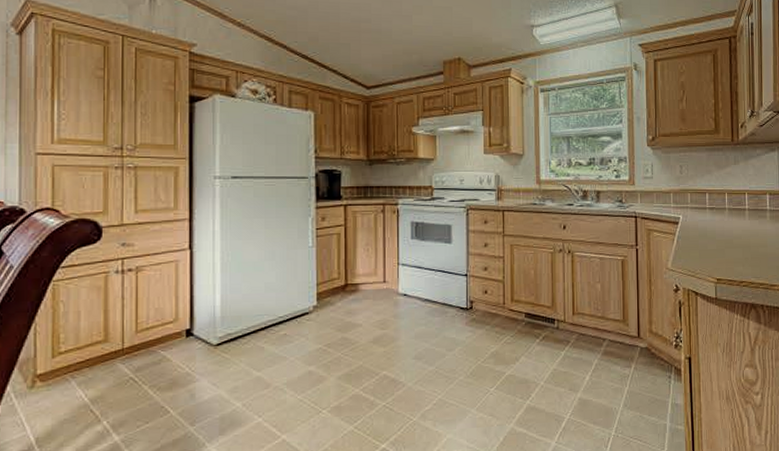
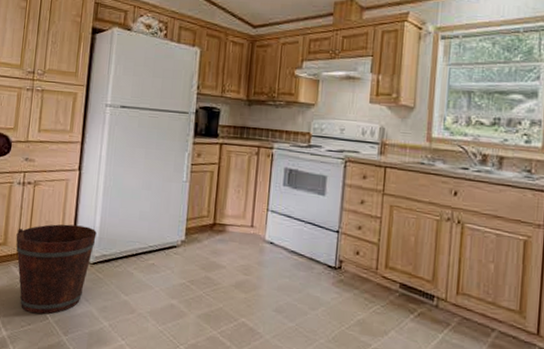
bucket: none [119,307,218,410] -> present [16,224,97,314]

